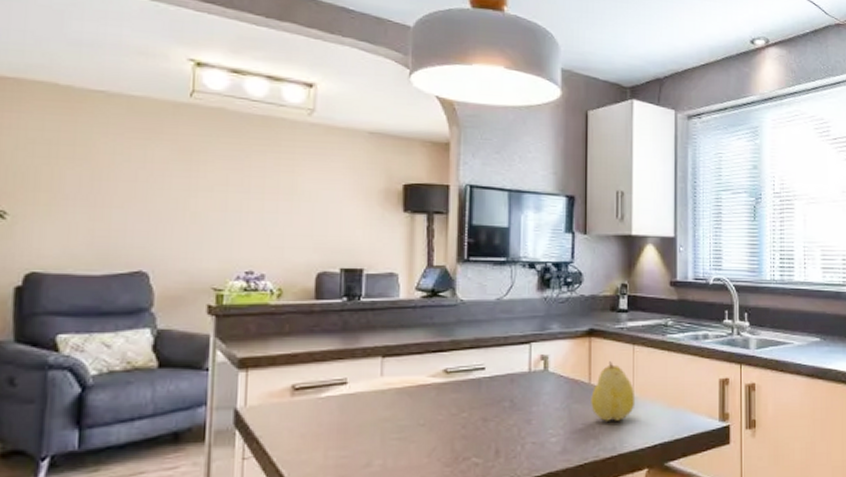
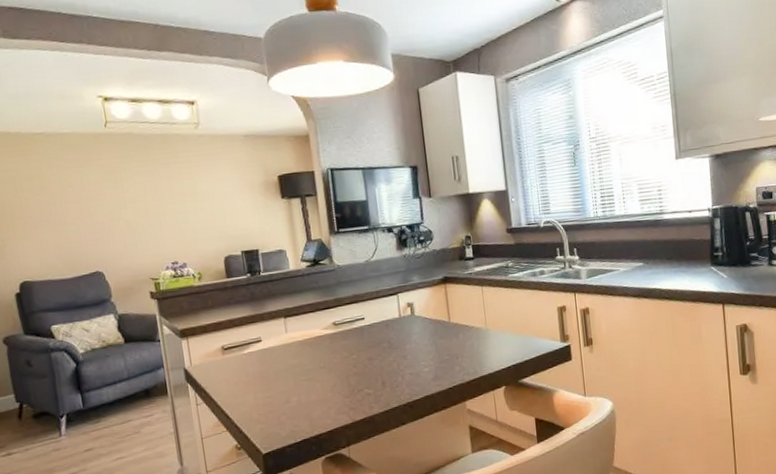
fruit: present [591,361,636,421] -> none [452,302,489,351]

